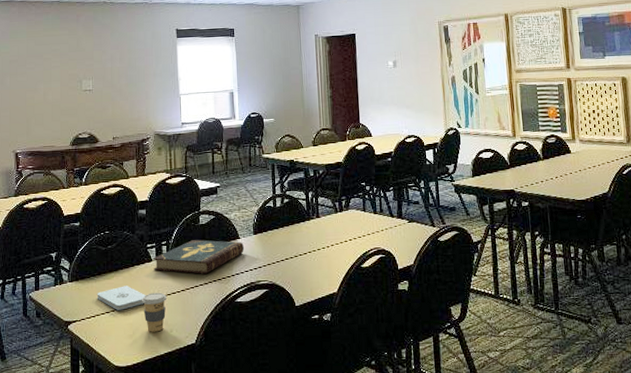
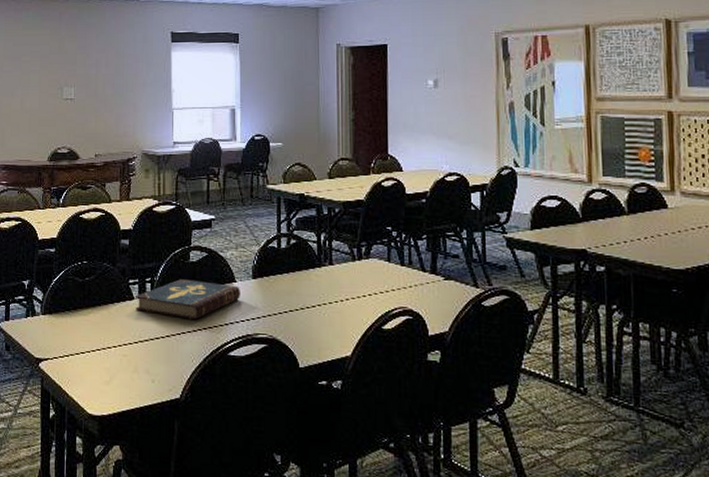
notepad: present [97,286,146,310] -> none [71,324,126,352]
coffee cup: present [141,292,166,332] -> none [120,335,149,381]

